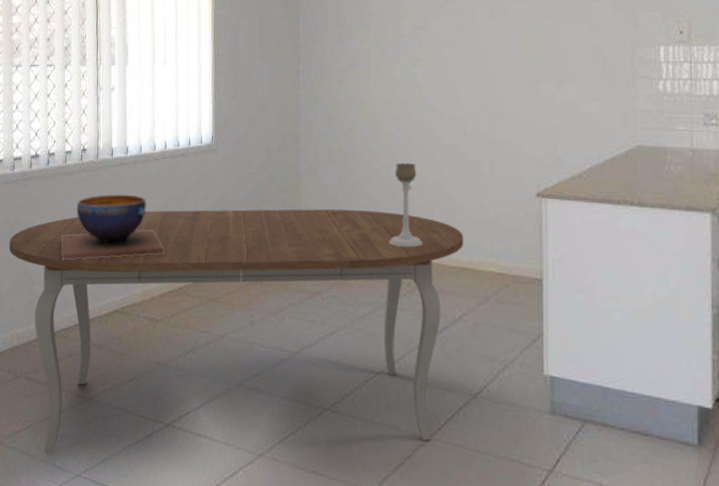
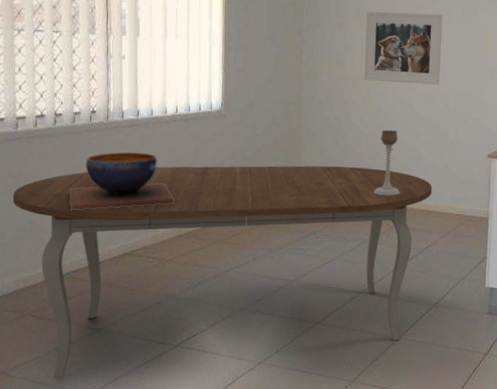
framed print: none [372,14,466,104] -> present [364,11,442,85]

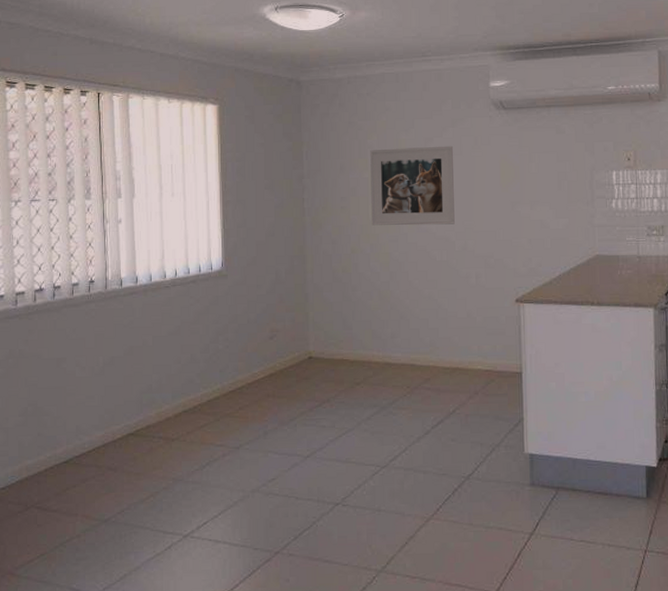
dining table: present [12,165,433,379] -> none [14,323,456,577]
decorative bowl: present [69,152,174,211] -> none [70,322,177,390]
candle holder: present [373,129,400,196] -> none [390,278,420,354]

